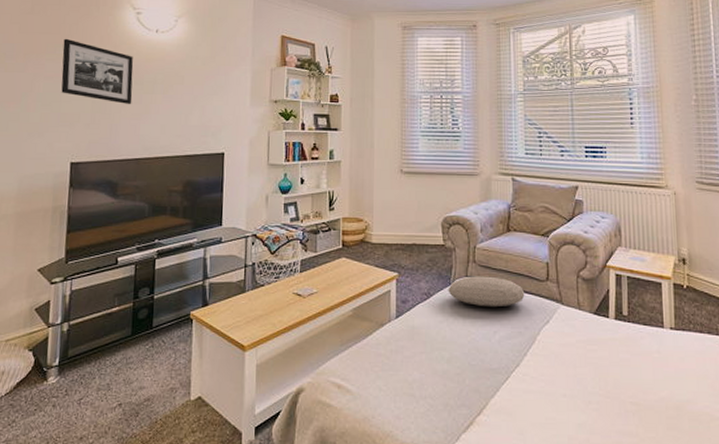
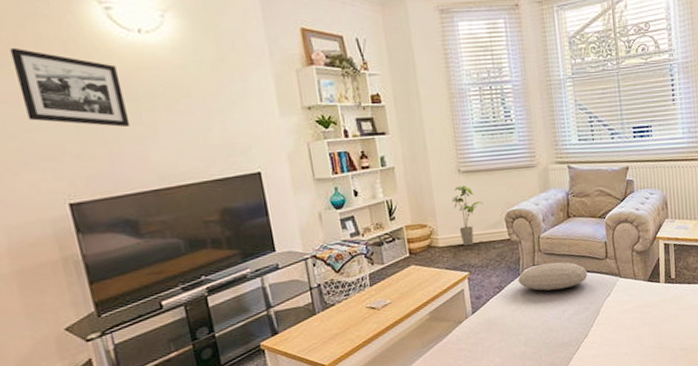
house plant: none [391,186,422,245] -> present [452,186,484,245]

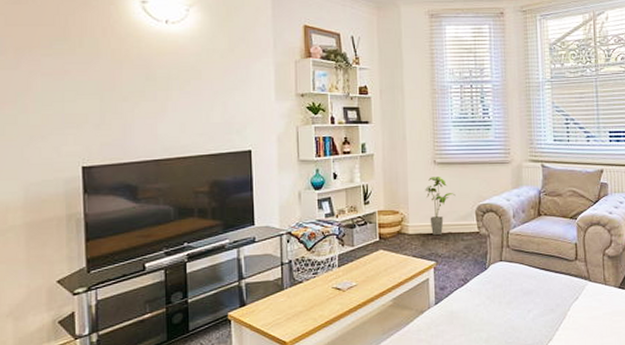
picture frame: present [10,47,131,128] -> none [60,31,146,103]
cushion: present [518,262,588,291] -> none [484,259,556,288]

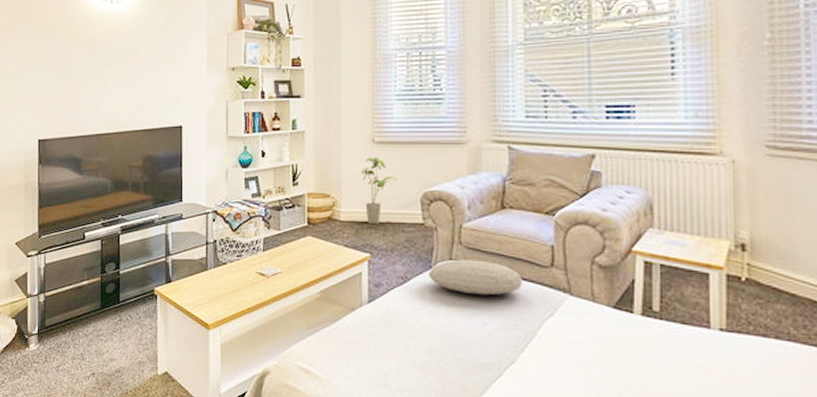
cushion: none [484,259,556,288] -> present [428,259,523,296]

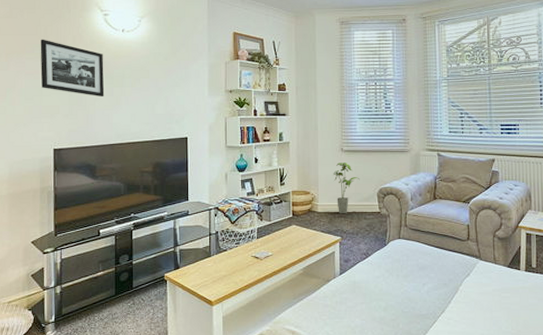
picture frame: none [25,16,91,80] -> present [40,39,105,97]
cushion: present [428,259,523,296] -> none [383,238,449,264]

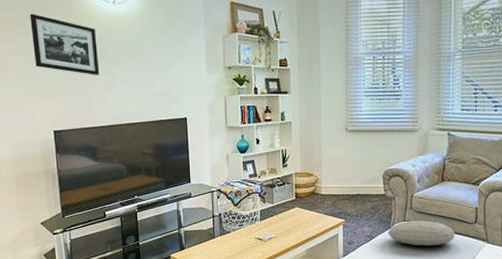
house plant: present [333,163,360,213] -> none [337,143,365,195]
cushion: none [383,238,449,264] -> present [388,220,455,247]

